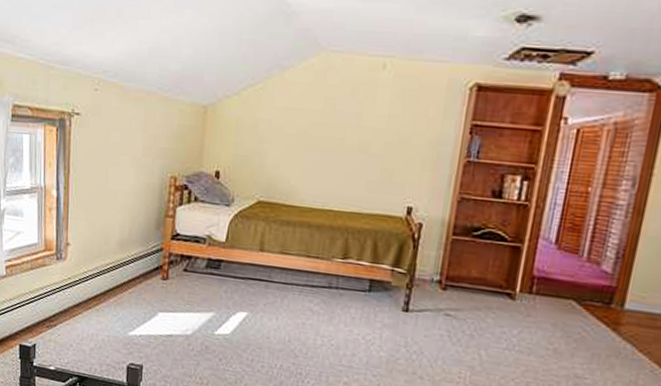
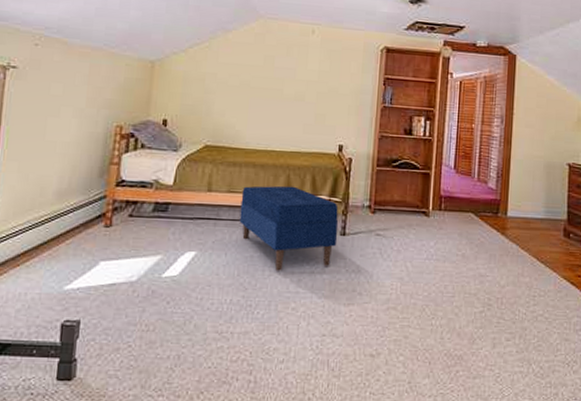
bench: none [291,248,402,343] -> present [239,185,339,271]

